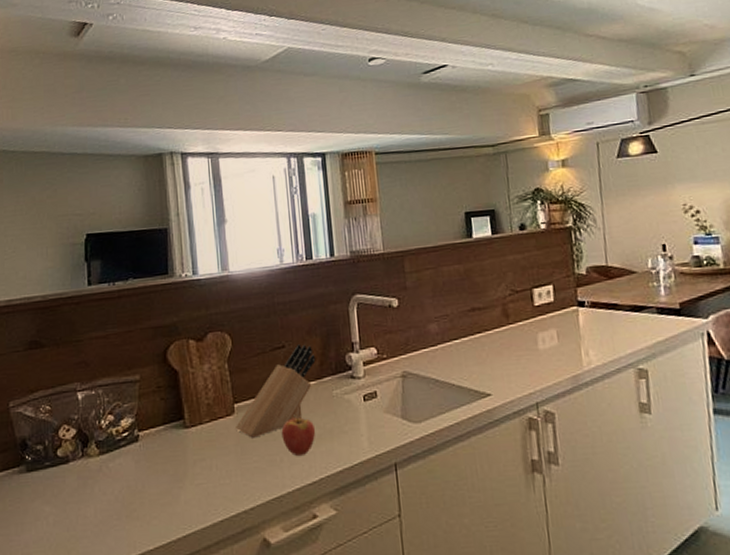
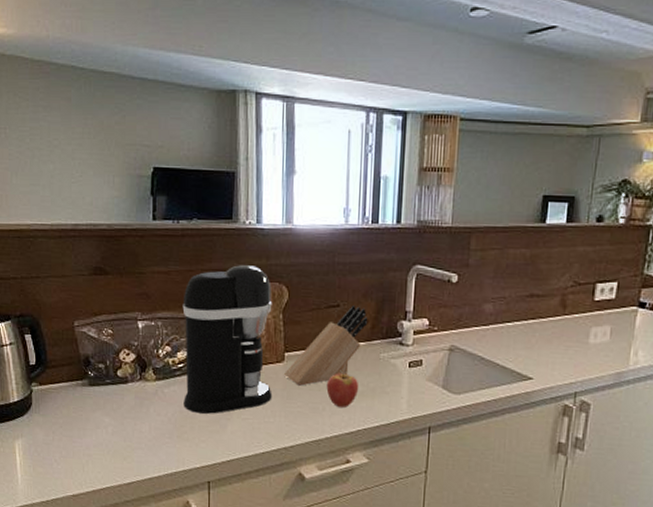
coffee maker: none [123,317,226,486] -> present [182,265,272,414]

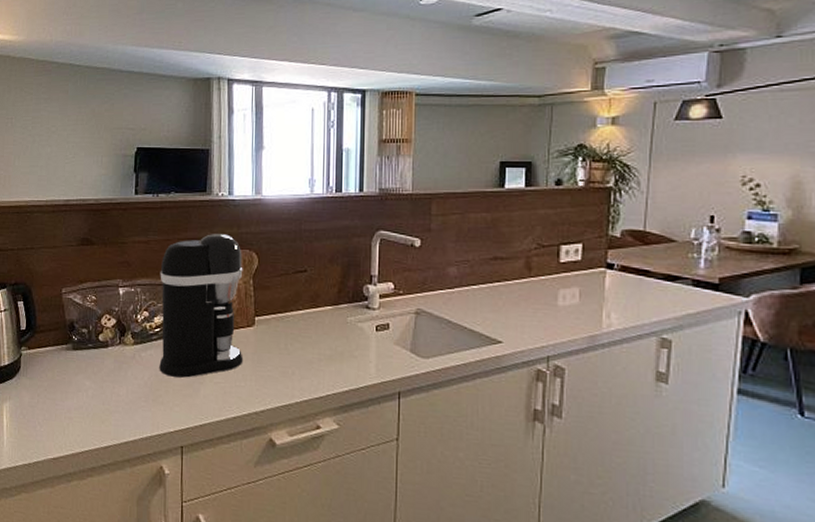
knife block: present [284,306,368,386] -> none [255,271,335,350]
fruit: present [326,369,359,409] -> none [295,332,328,373]

